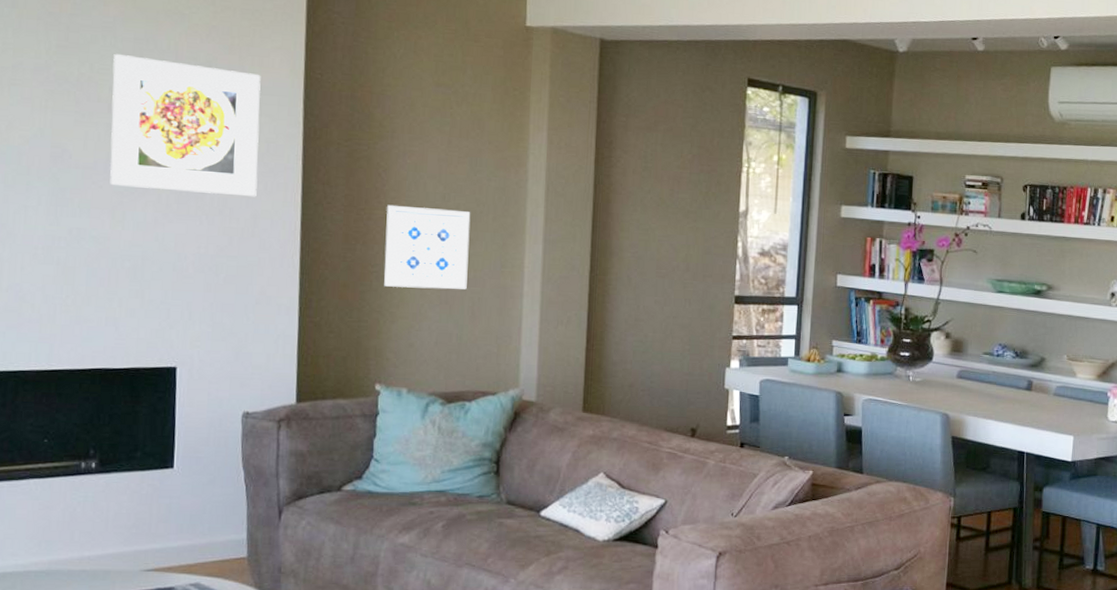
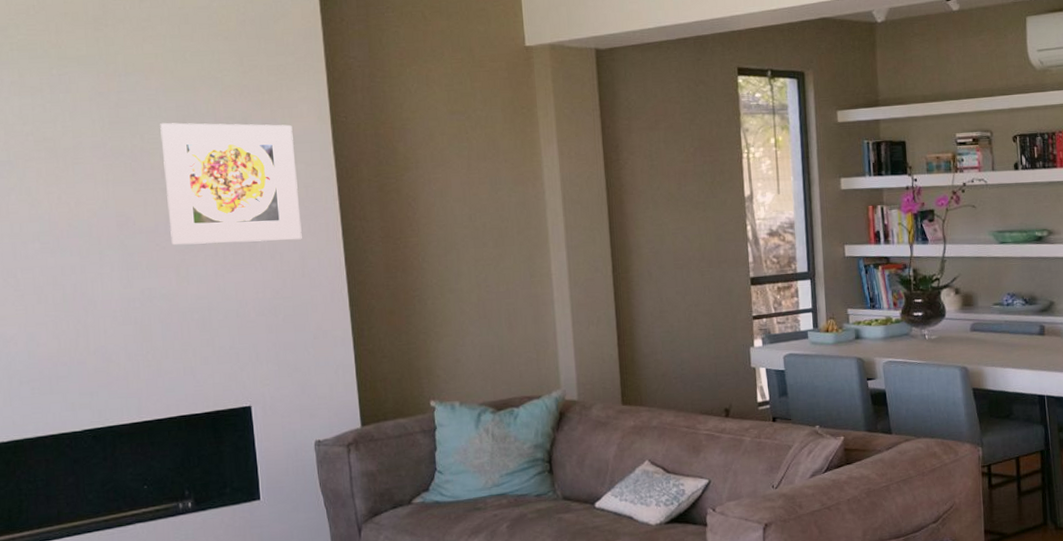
wall art: present [384,204,471,289] -> none [420,228,502,308]

